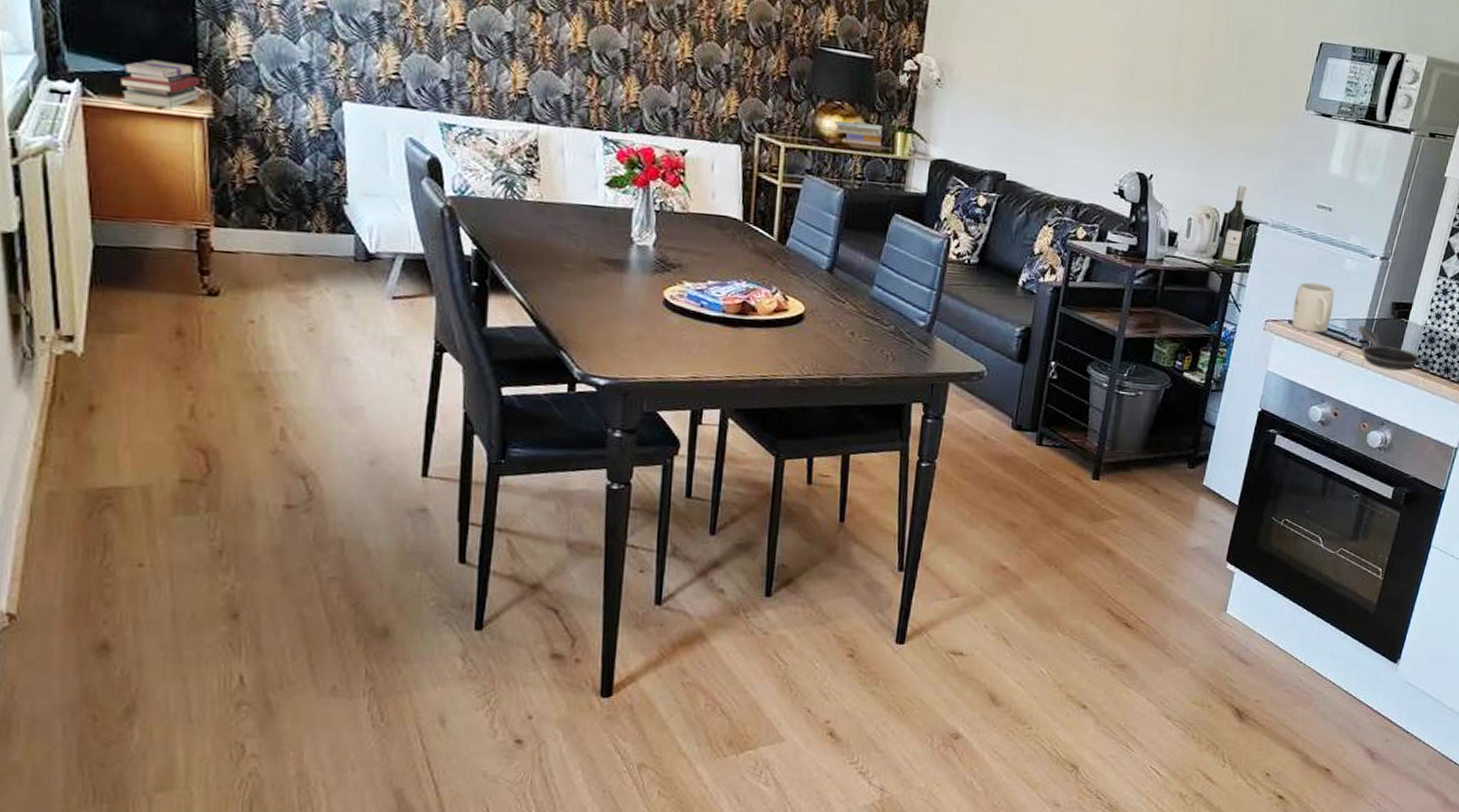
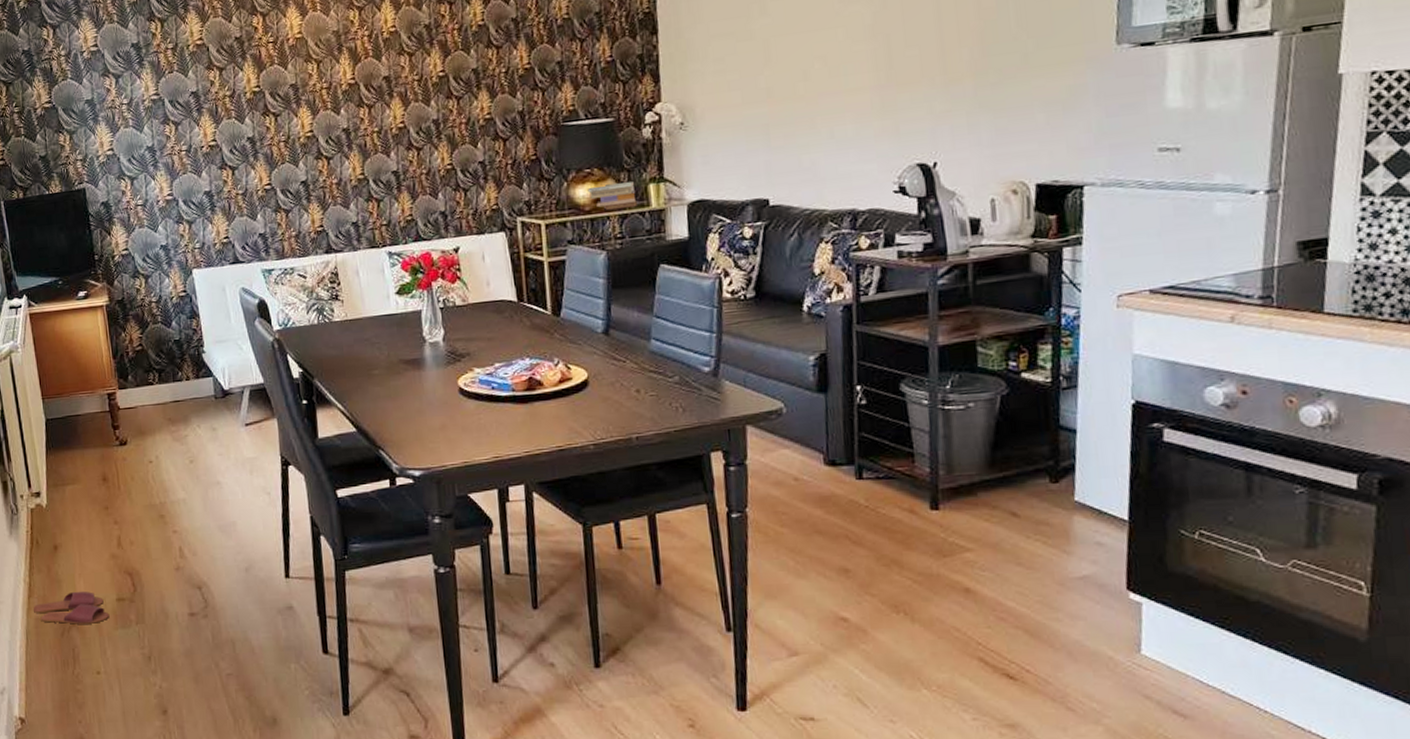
slippers: none [44,464,167,506] -> present [32,591,110,624]
books: present [119,59,200,109] -> none [49,267,99,306]
bottle: present [1217,185,1248,267] -> none [1037,148,1065,244]
mug: present [1292,282,1335,333] -> none [1152,238,1210,300]
frying pan: present [1358,325,1420,371] -> none [1253,277,1359,327]

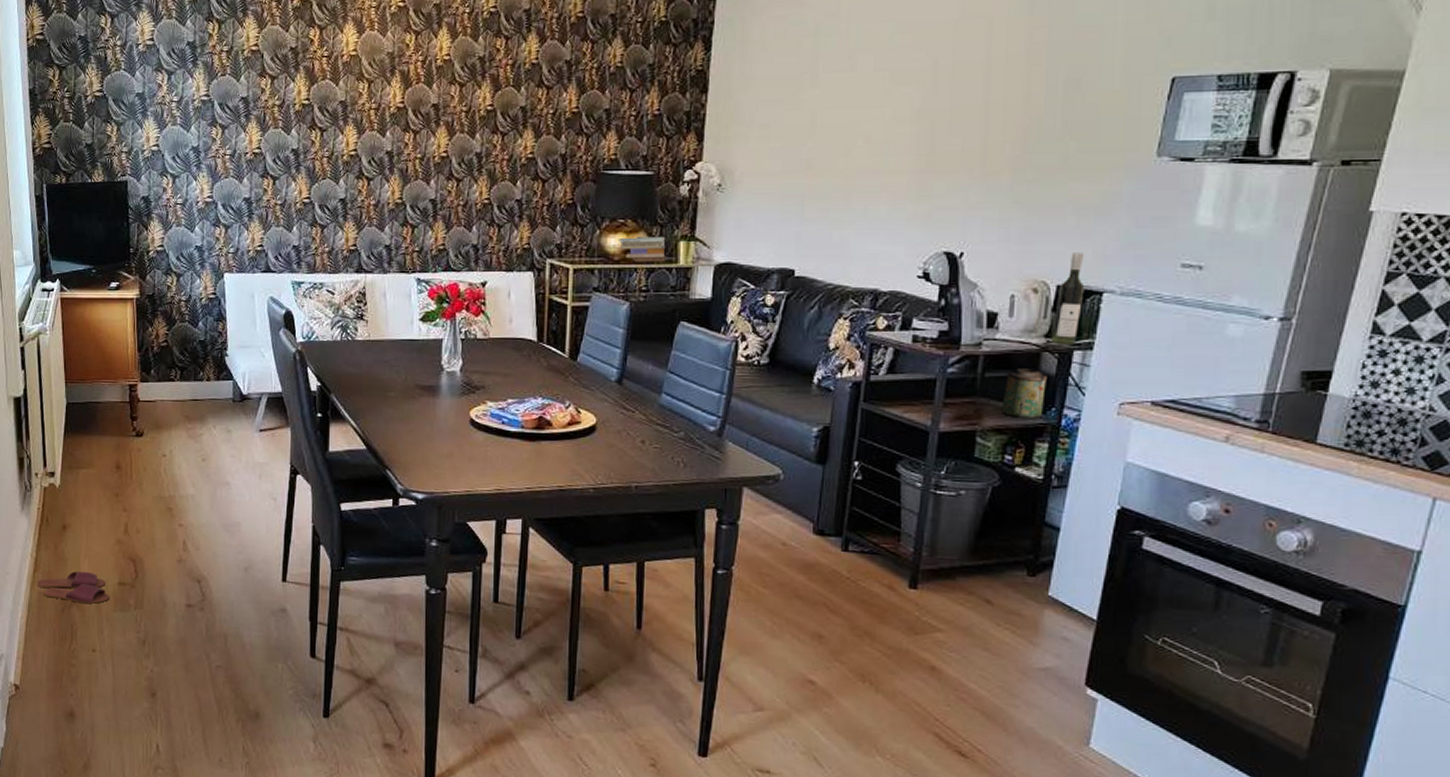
canister: none [998,271,1041,323] -> present [1001,369,1047,420]
bottle: none [1037,148,1065,244] -> present [1050,252,1085,345]

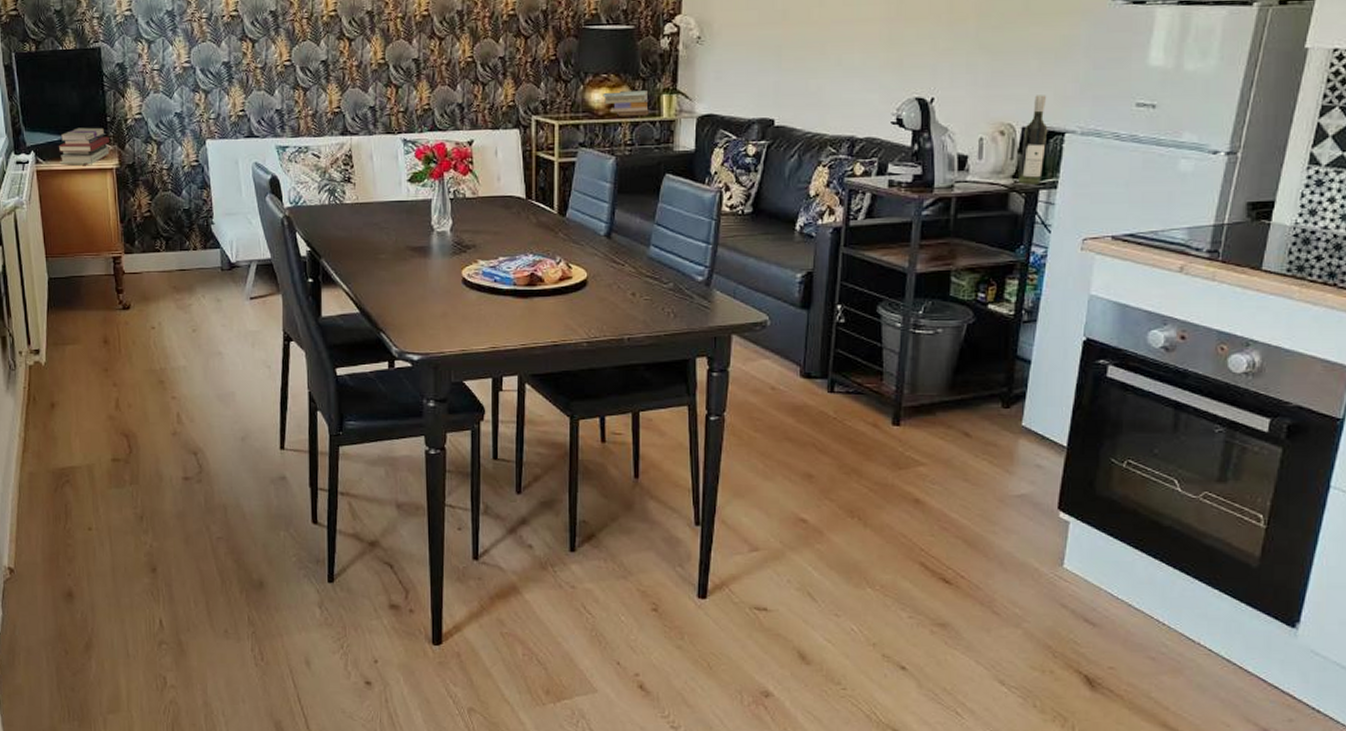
slippers: present [37,571,110,604] -> none [26,449,104,481]
books: none [82,258,131,294] -> present [58,127,110,165]
canister: present [1001,369,1047,420] -> none [974,209,1015,258]

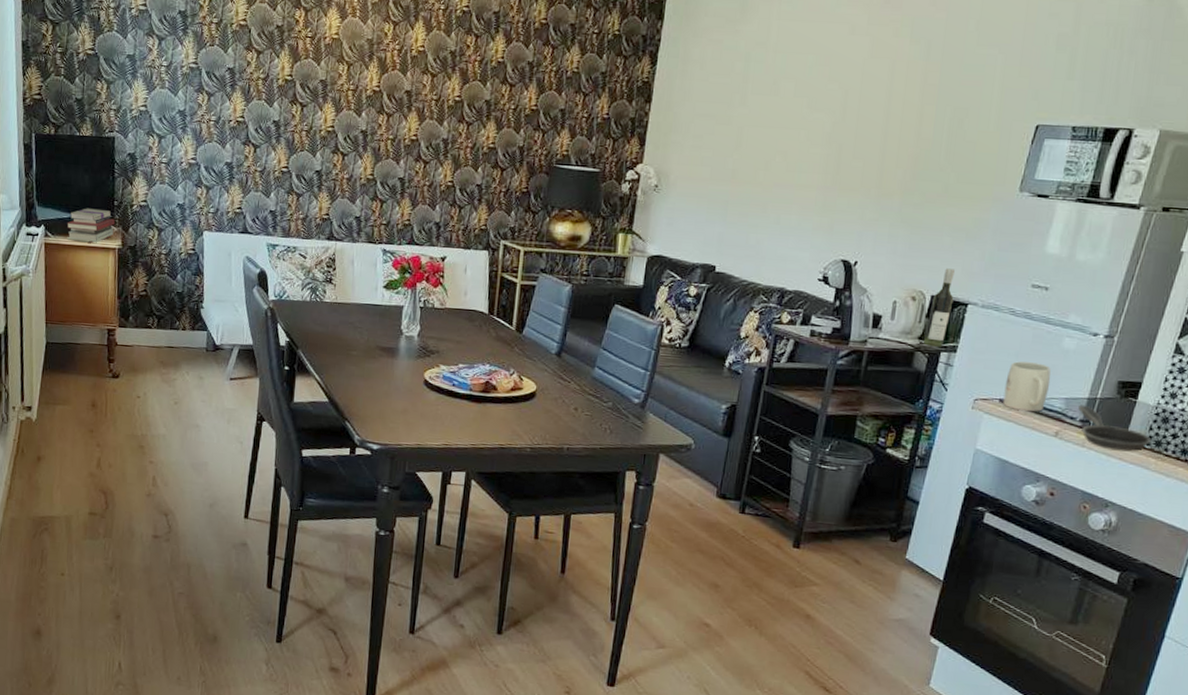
books: present [603,91,649,117] -> none [566,227,606,251]
mug: none [1116,191,1169,247] -> present [1003,361,1051,412]
frying pan: none [1204,233,1292,281] -> present [1078,404,1152,452]

